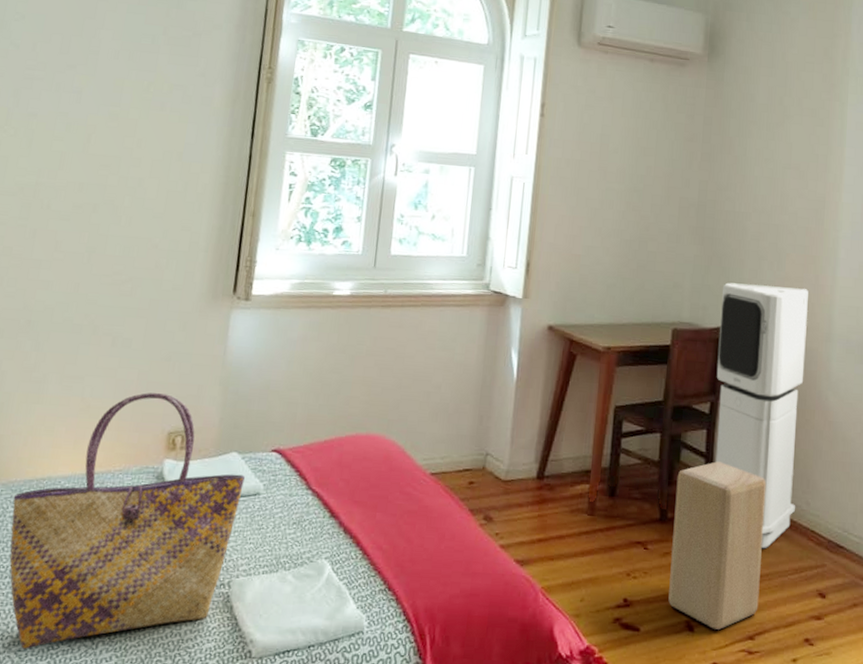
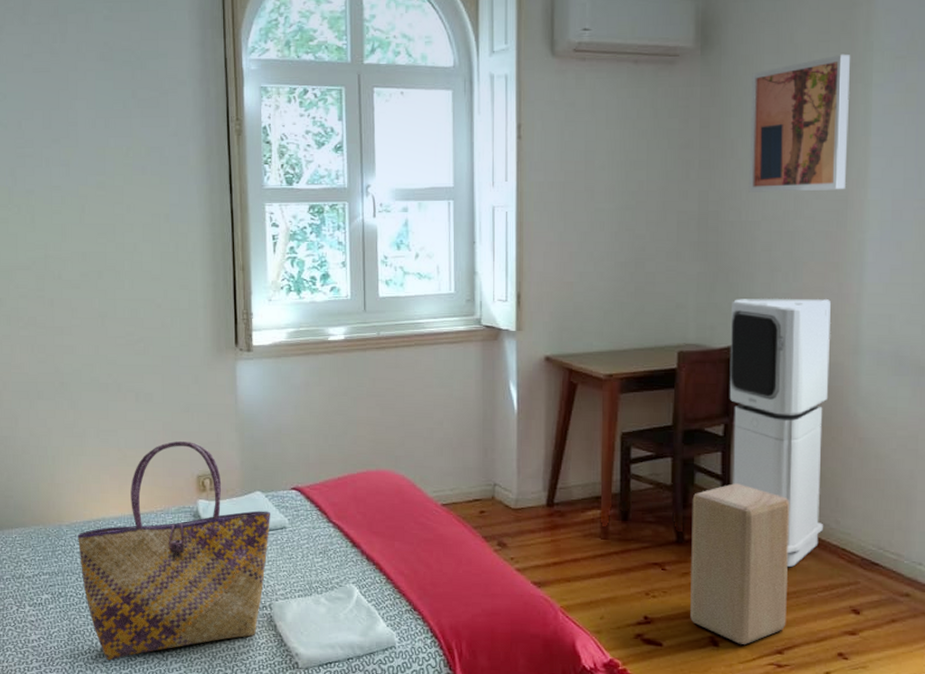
wall art: none [742,75,830,191] -> present [748,54,850,192]

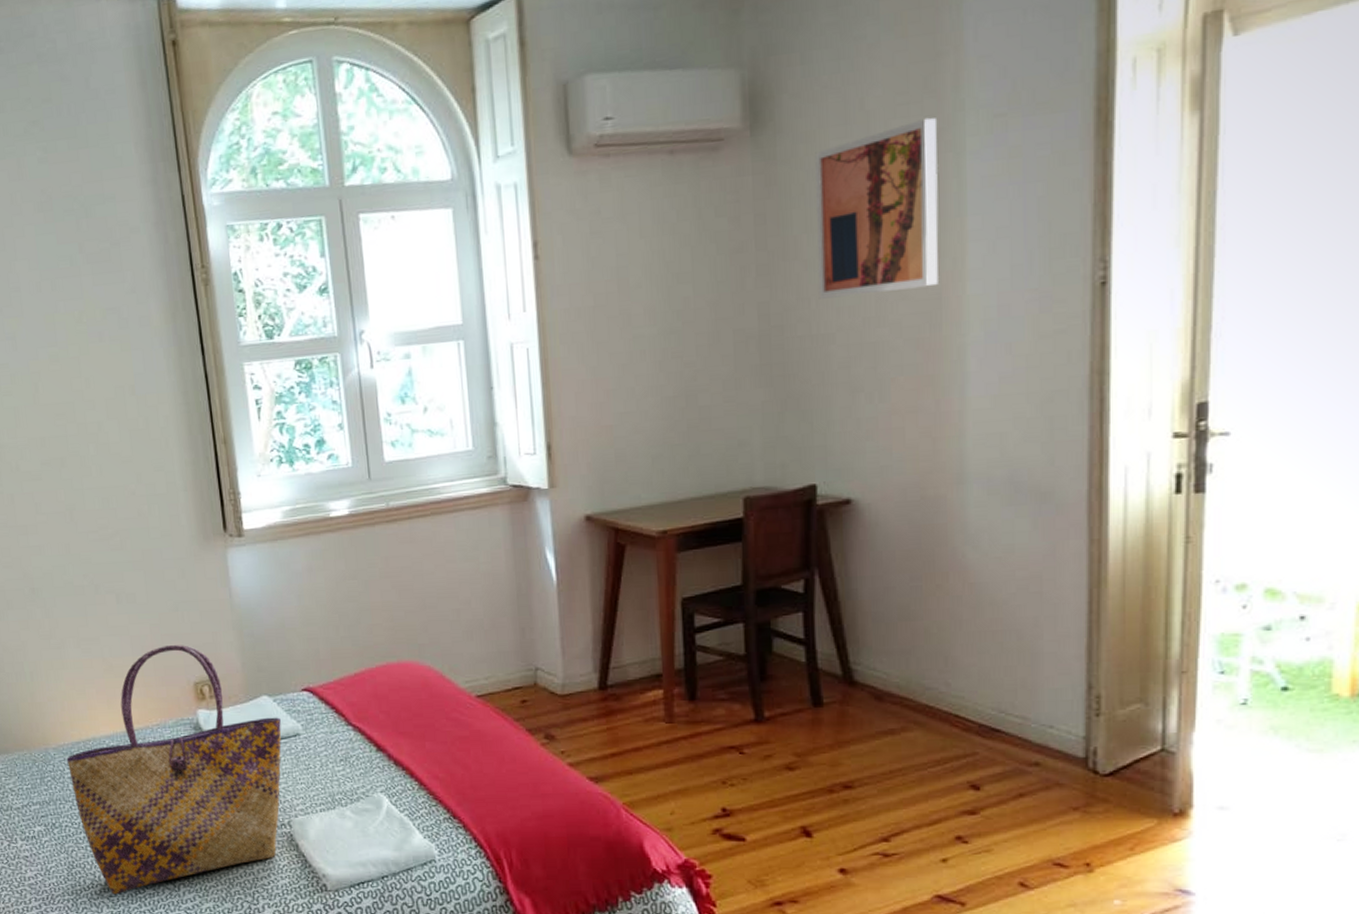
wooden block: present [690,483,790,644] -> none [771,647,892,833]
air purifier: present [729,299,831,568] -> none [806,420,930,742]

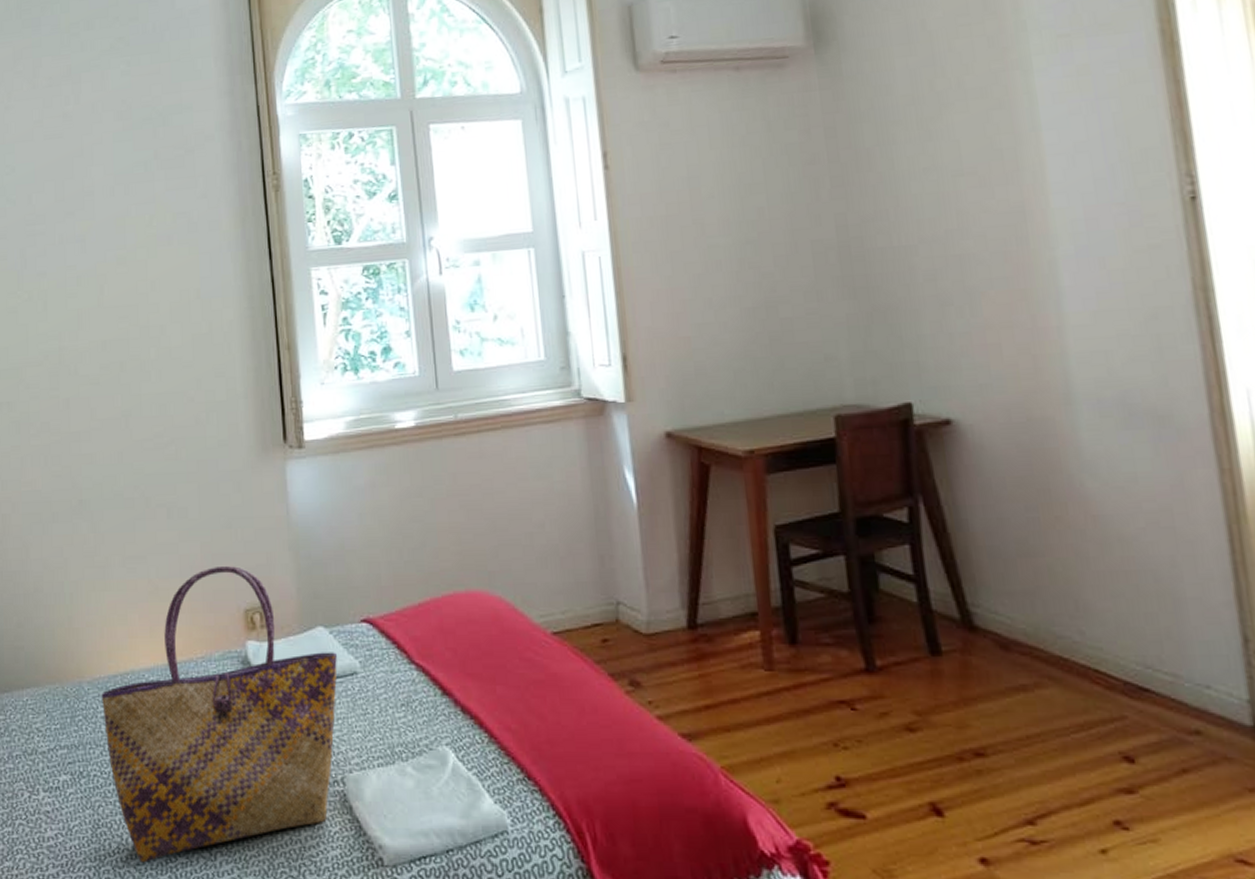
wall art: present [815,117,939,299] -> none [881,37,1020,211]

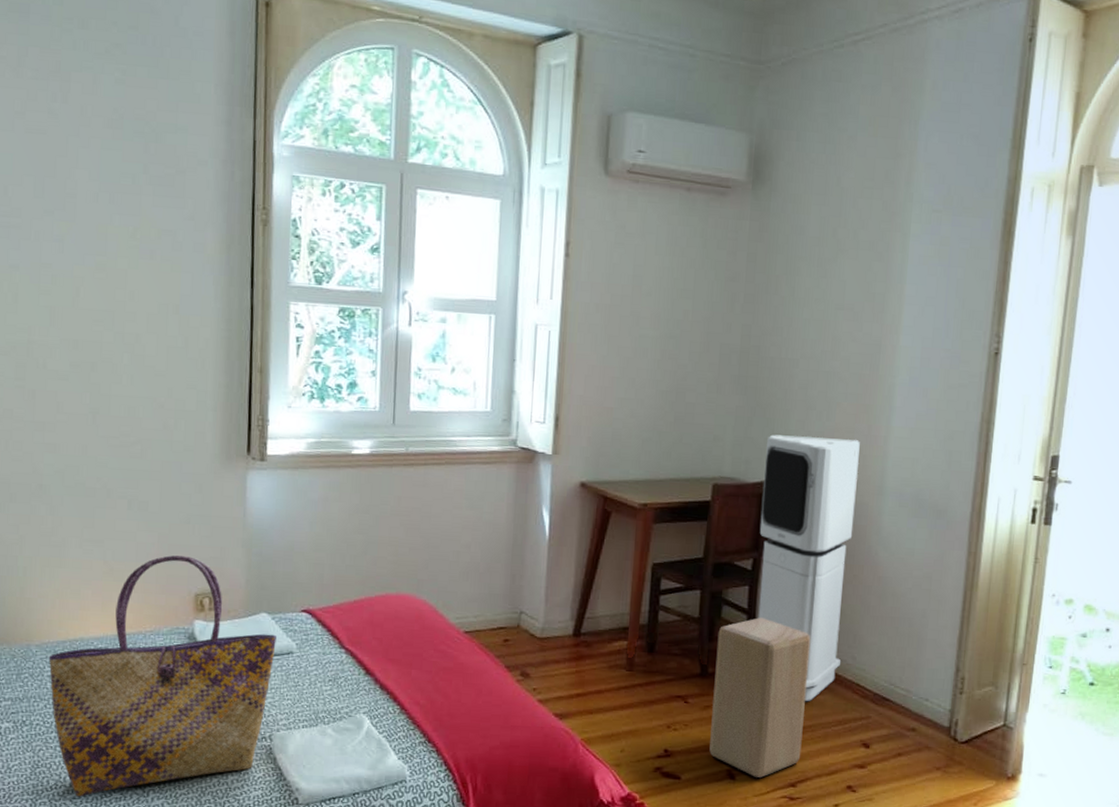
wooden block: none [879,586,1034,813] -> present [709,617,811,778]
air purifier: none [895,336,1064,700] -> present [758,434,860,702]

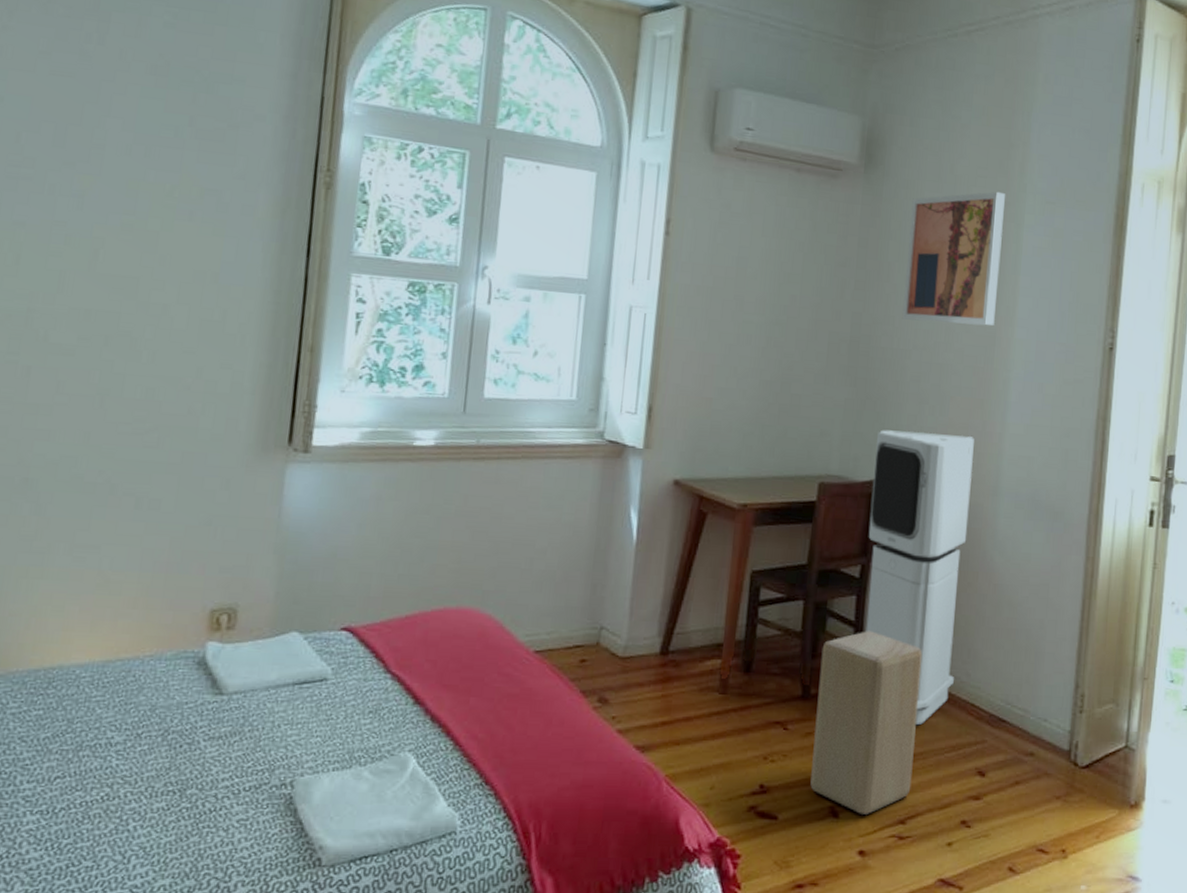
tote bag: present [48,555,276,797] -> none [12,563,308,867]
wall art: none [789,202,891,334] -> present [902,191,1005,326]

